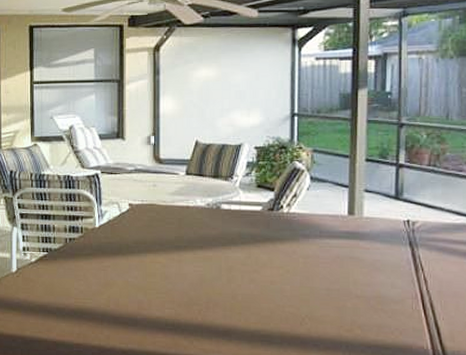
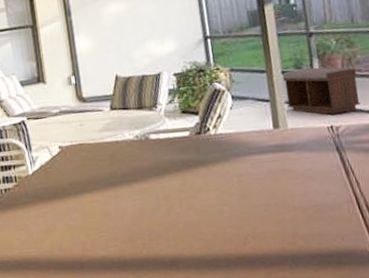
bench: none [365,159,442,209] -> present [282,66,361,115]

